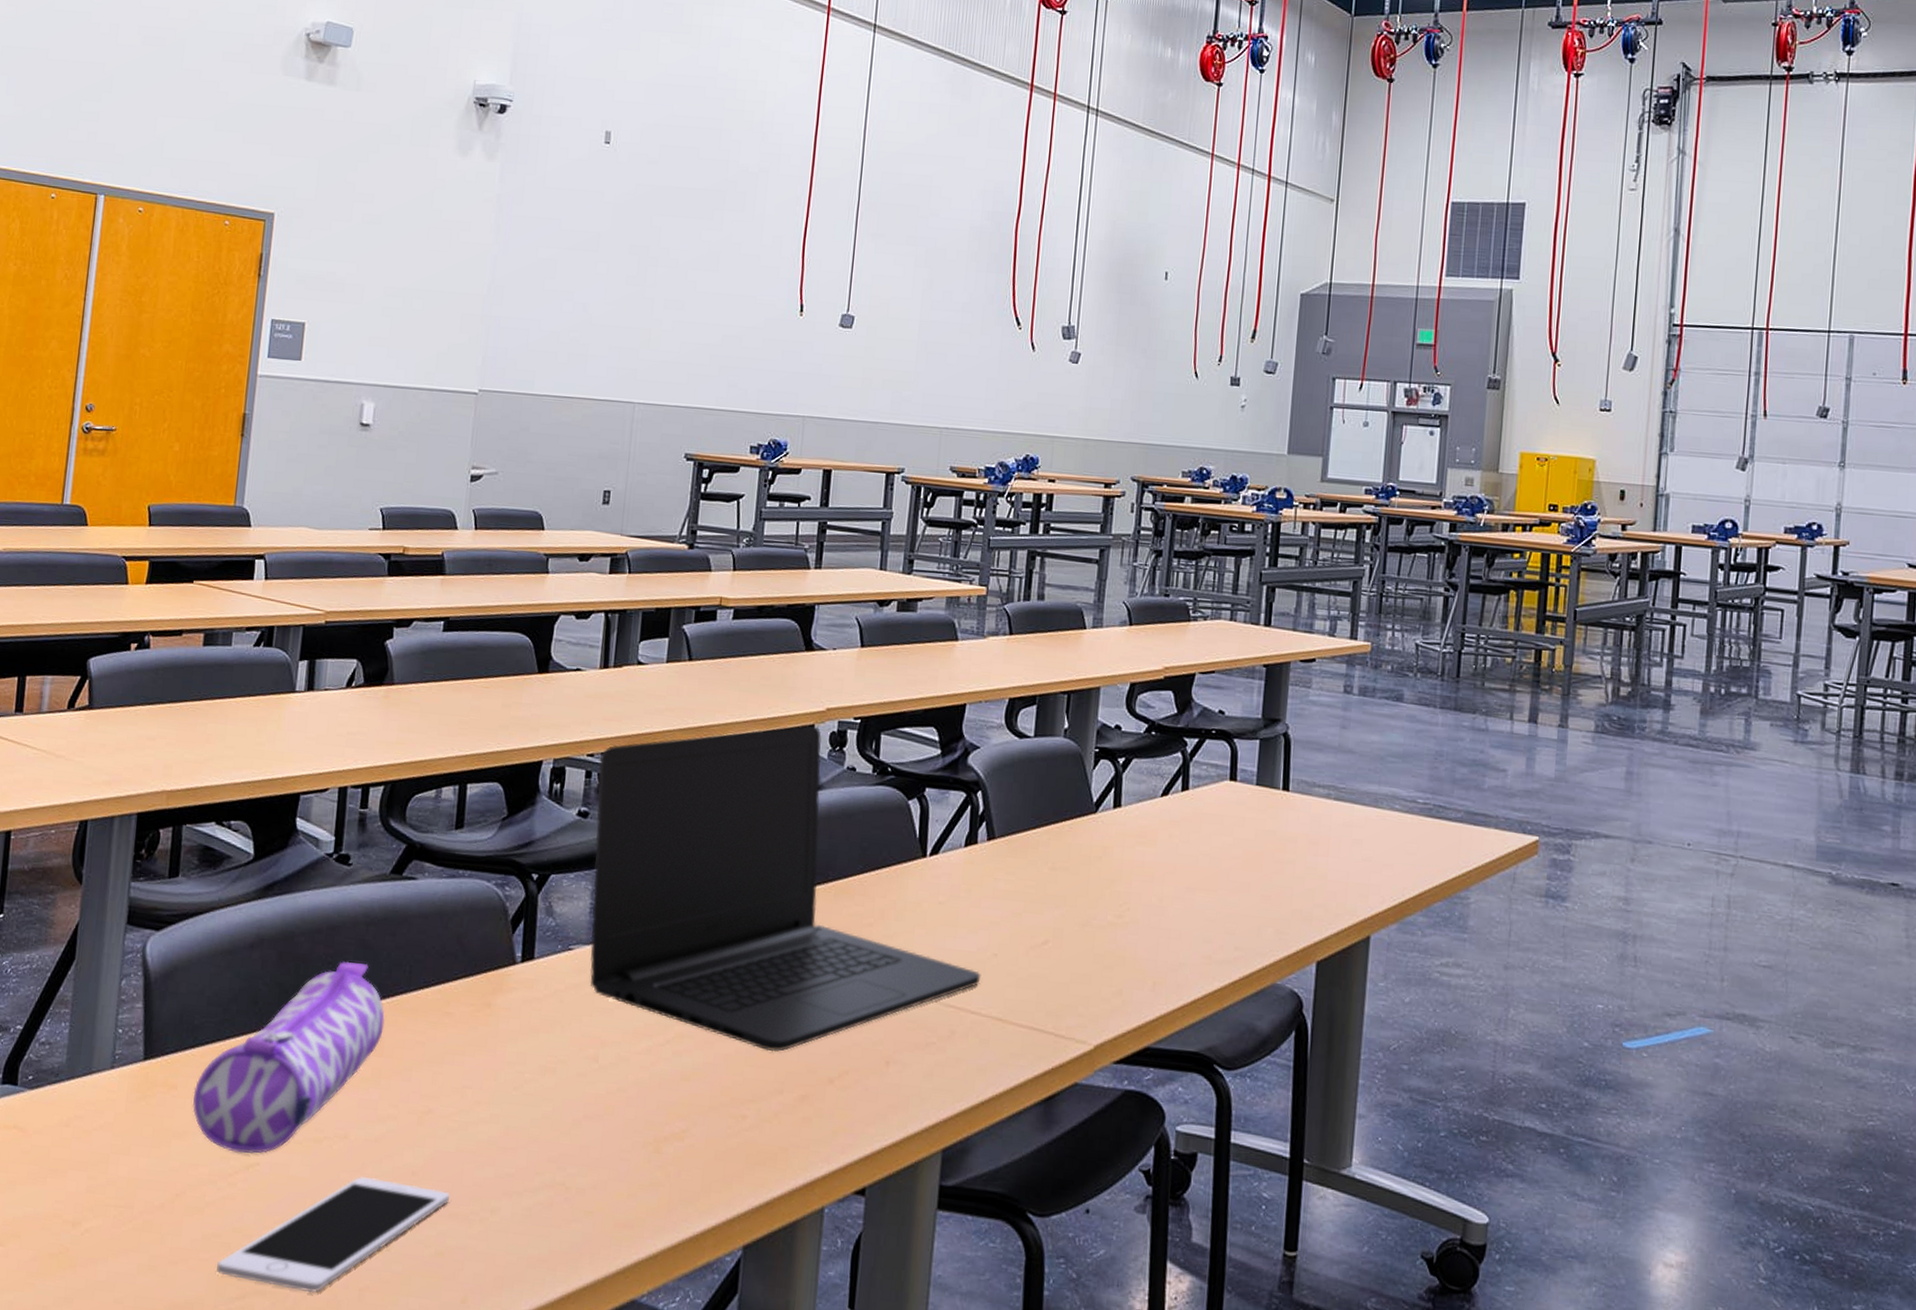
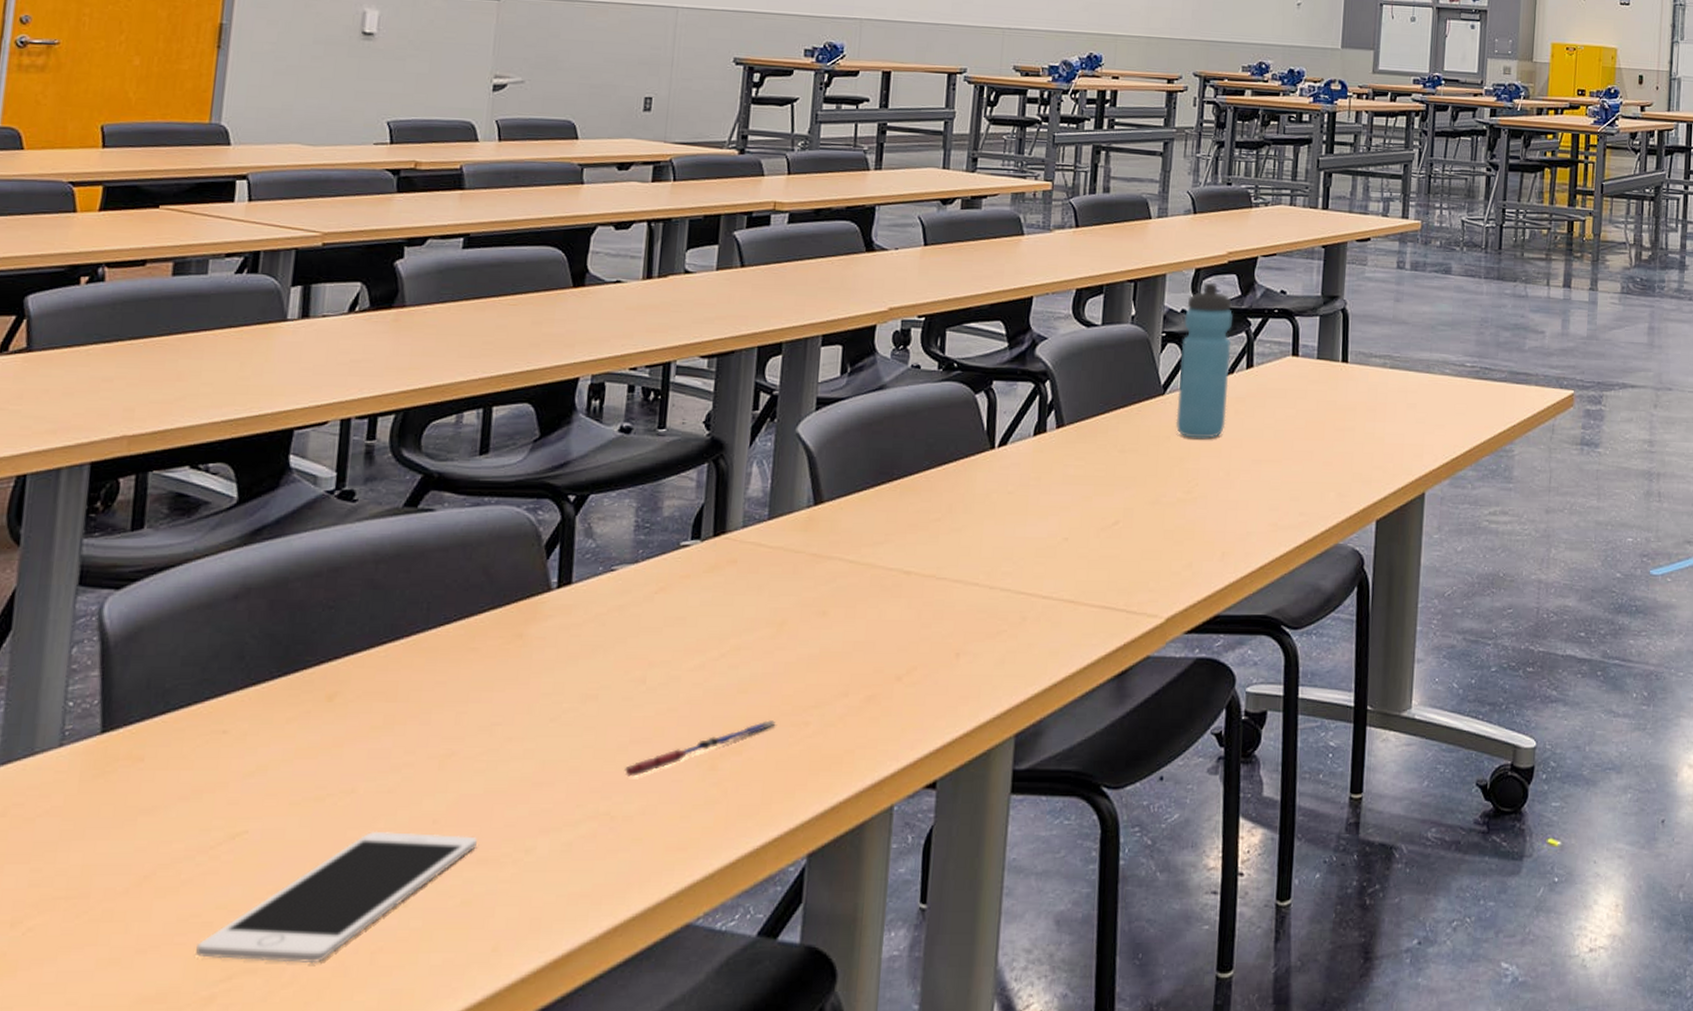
pencil case: present [193,962,385,1154] -> none [164,605,399,823]
pen: none [577,1109,717,1151] -> present [623,720,778,777]
laptop: present [590,725,981,1052] -> none [635,326,1052,655]
water bottle: none [1107,699,1168,862] -> present [1175,283,1232,439]

